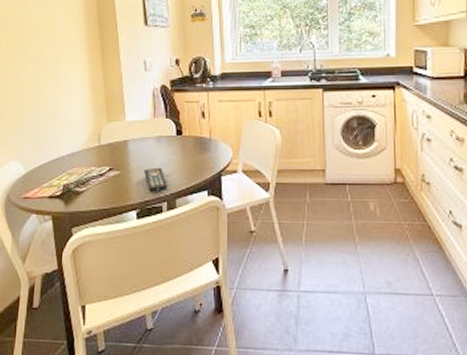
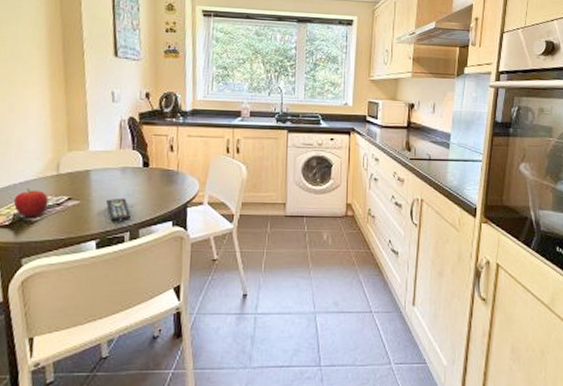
fruit: none [62,160,92,188] -> present [13,188,49,217]

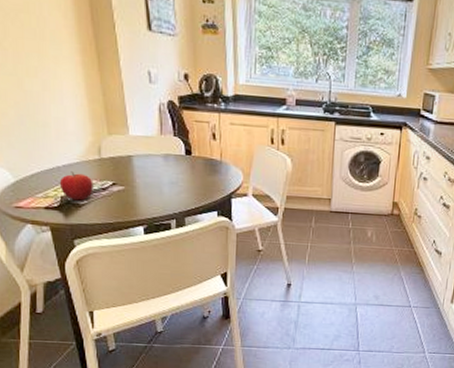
remote control: present [105,198,132,222] -> none [150,185,177,210]

